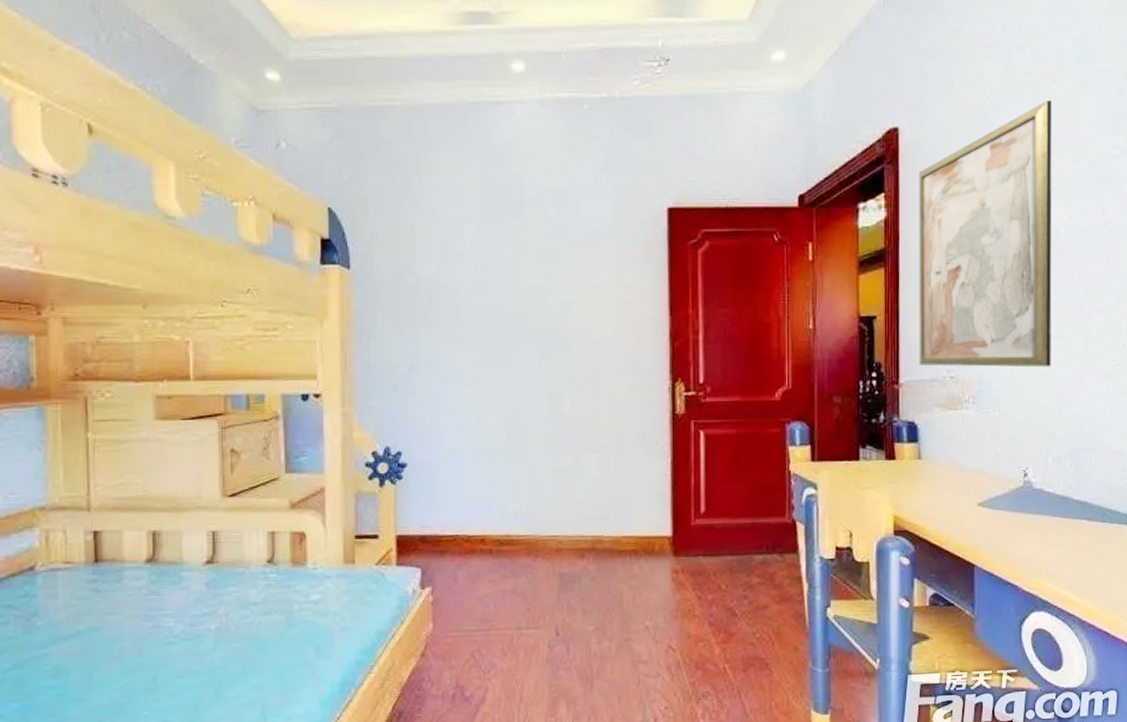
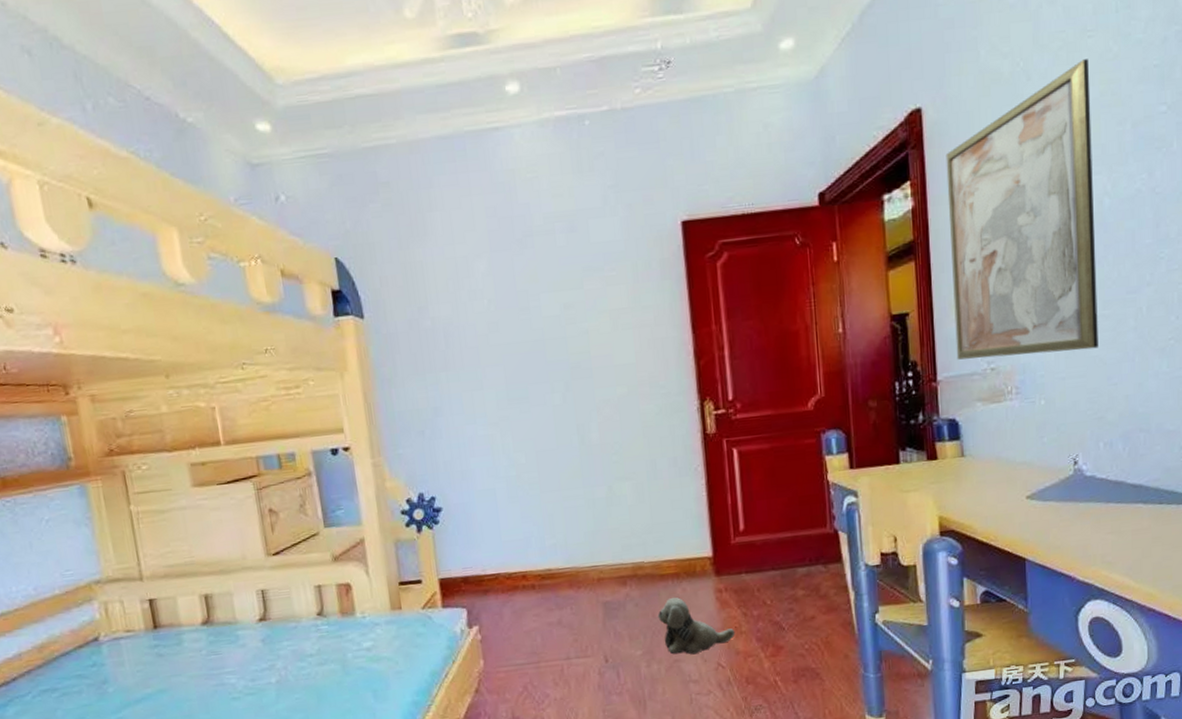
plush toy: none [613,575,688,635] -> present [657,597,735,655]

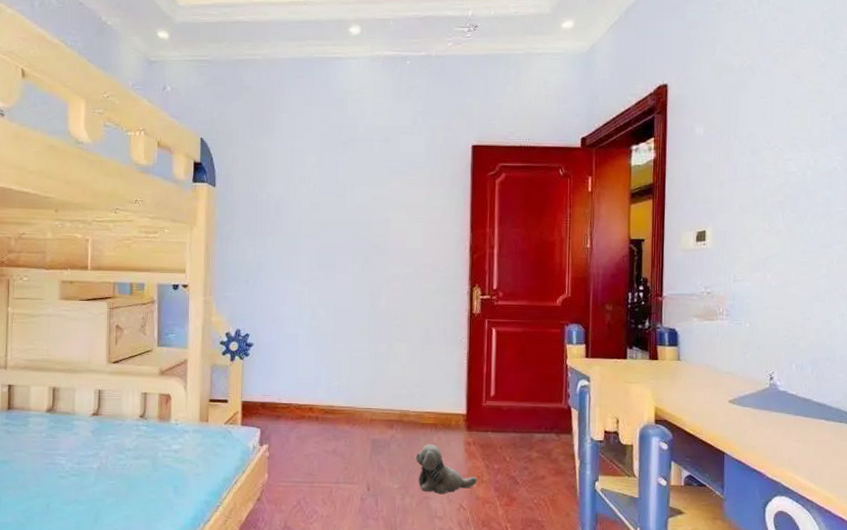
wall art: present [945,59,1098,360] -> none [680,64,801,288]

